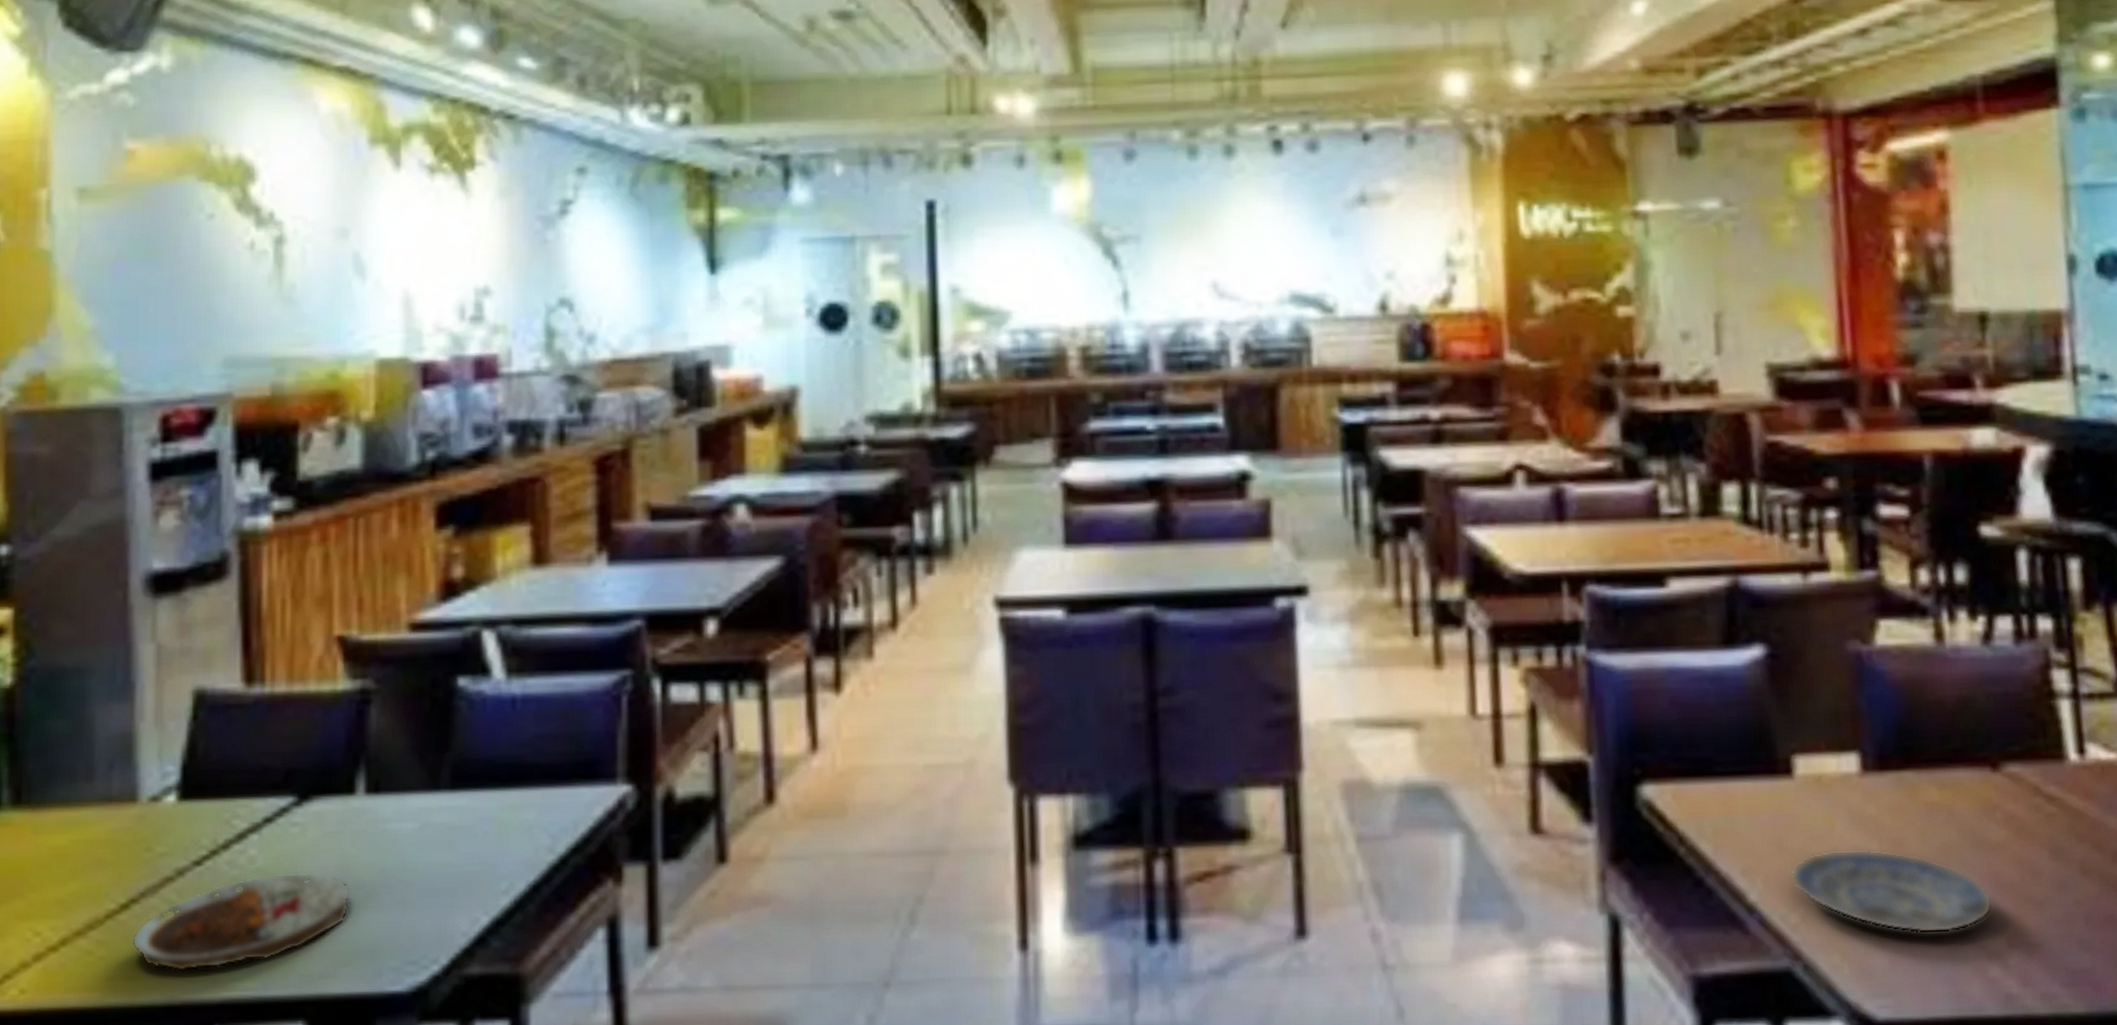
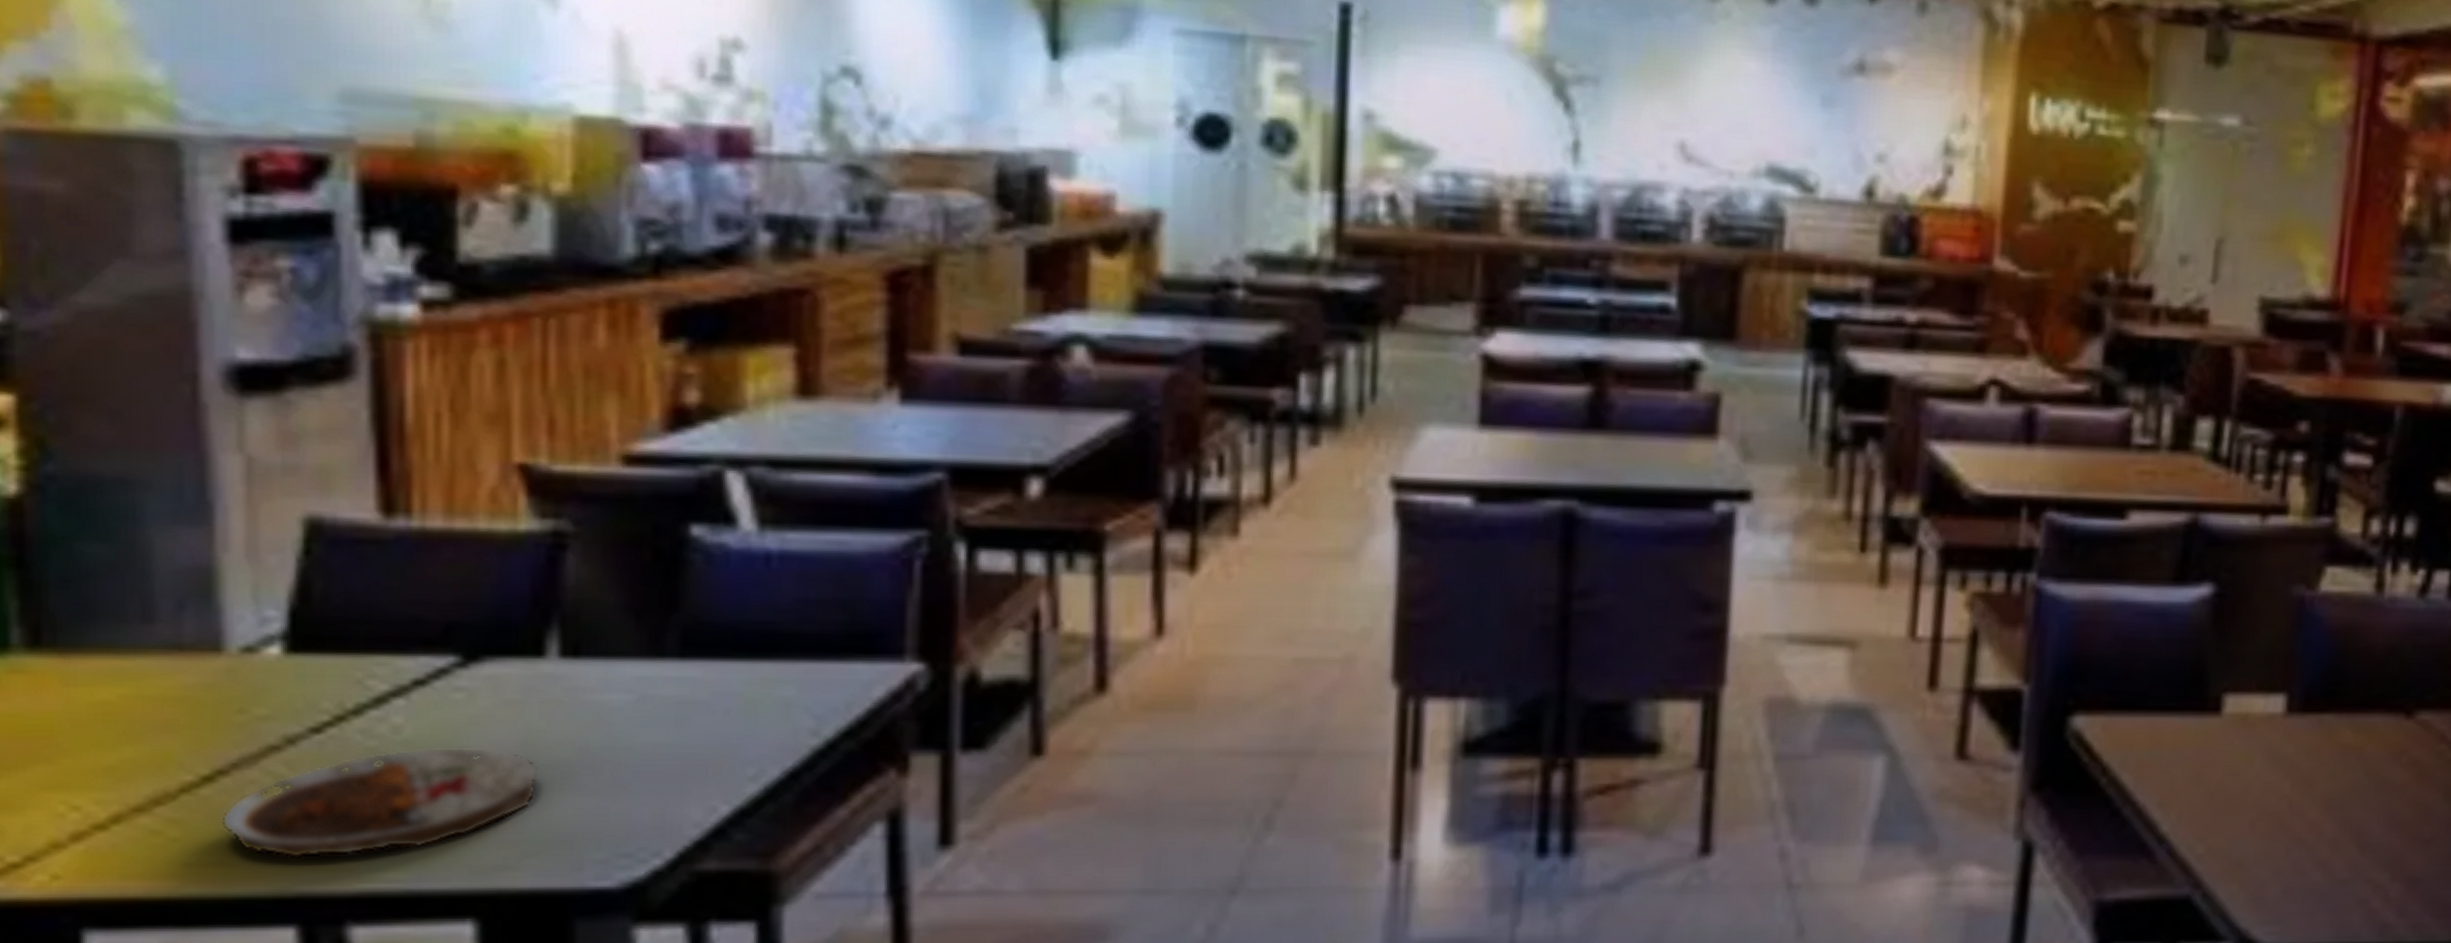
plate: present [1789,848,1994,934] -> none [2202,785,2386,867]

